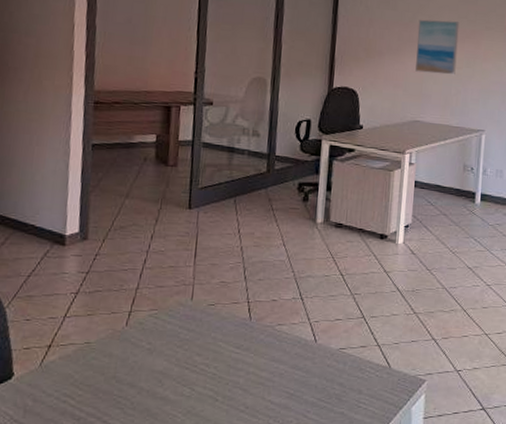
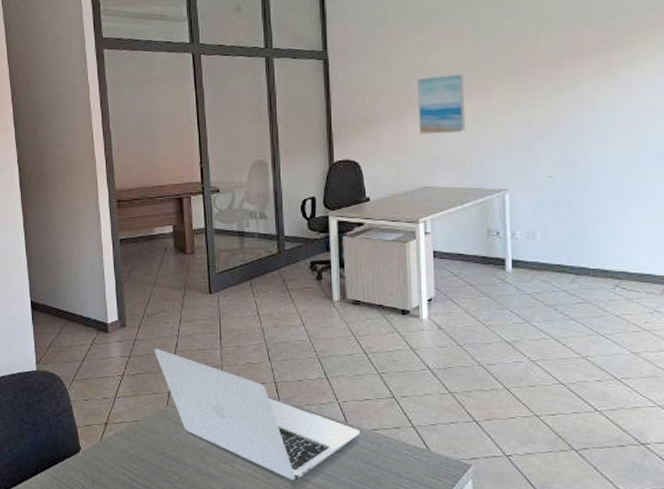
laptop: none [117,264,329,402] -> present [154,348,361,481]

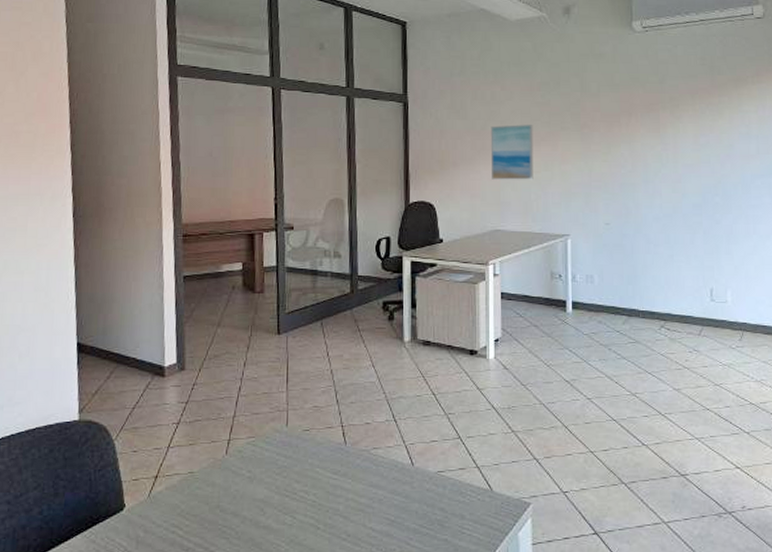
laptop: present [154,348,361,481] -> none [214,392,427,529]

